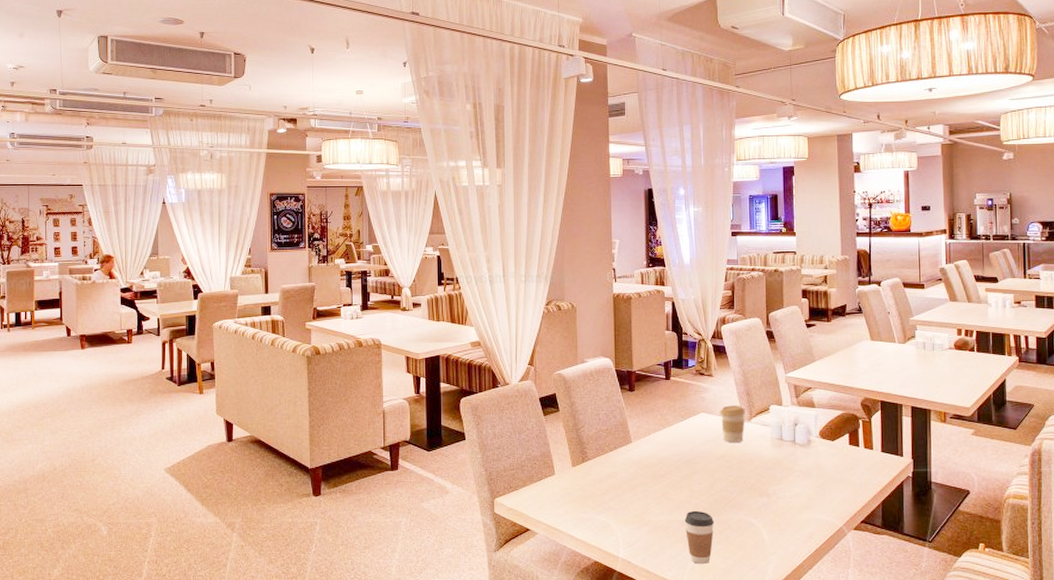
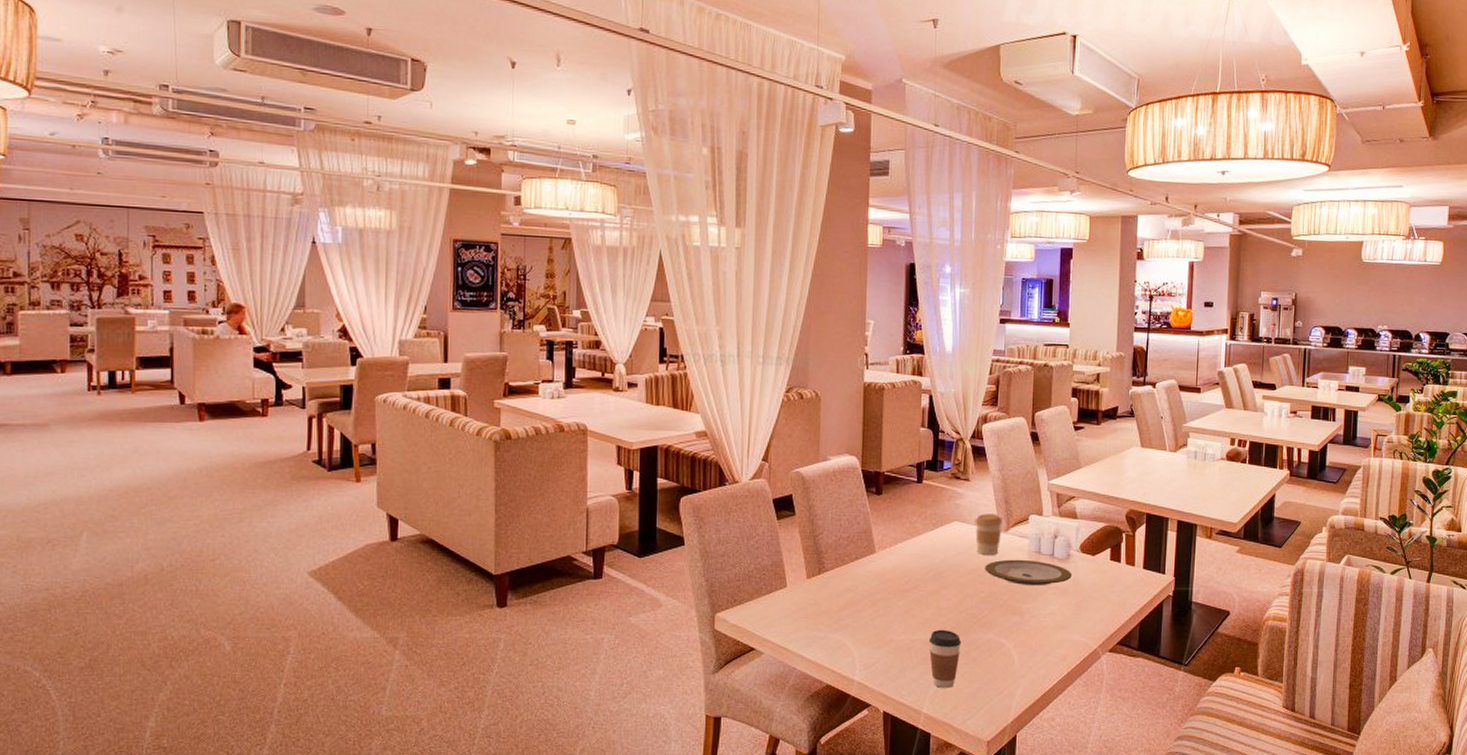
plate: none [732,446,813,469] -> present [985,559,1072,585]

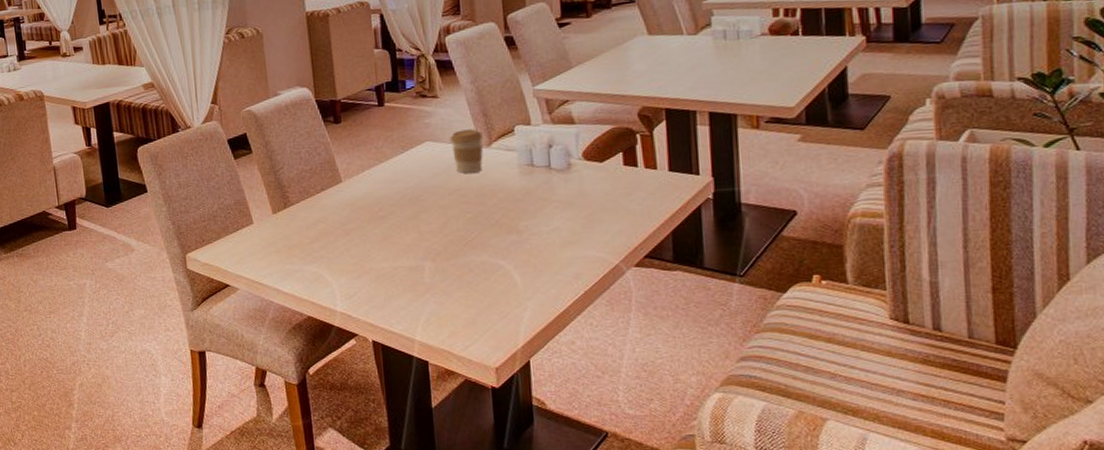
coffee cup: present [929,629,961,688] -> none [413,254,452,314]
plate: present [985,559,1072,585] -> none [468,174,576,202]

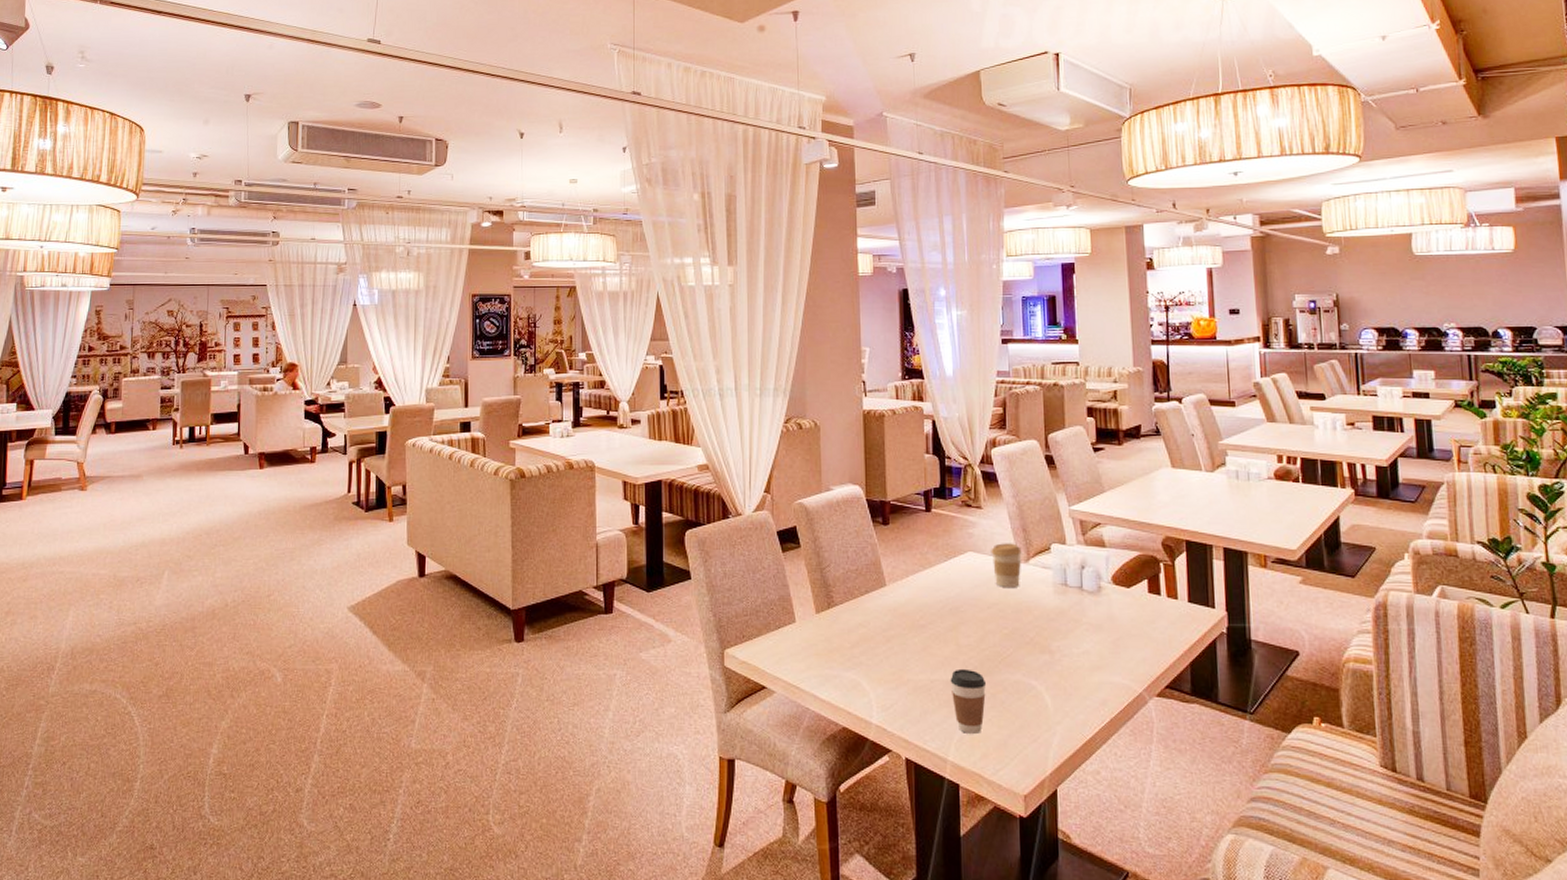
coffee cup: none [413,254,452,314] -> present [950,668,986,734]

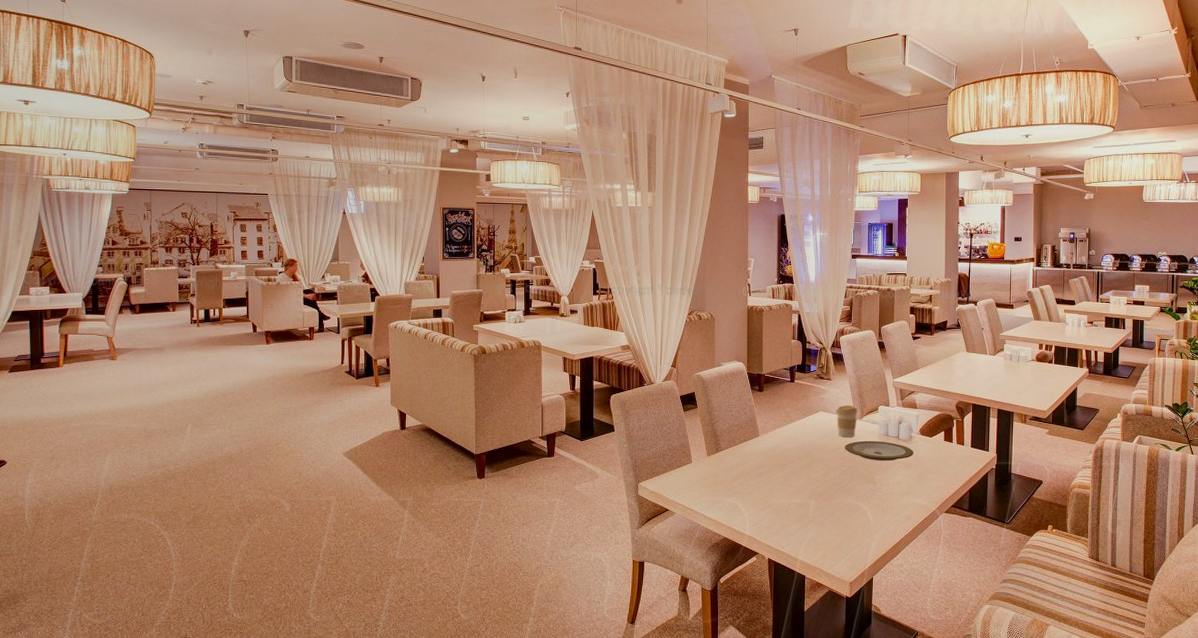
coffee cup: present [950,668,986,734] -> none [802,495,827,540]
plate: none [1006,592,1105,621] -> present [845,440,913,461]

